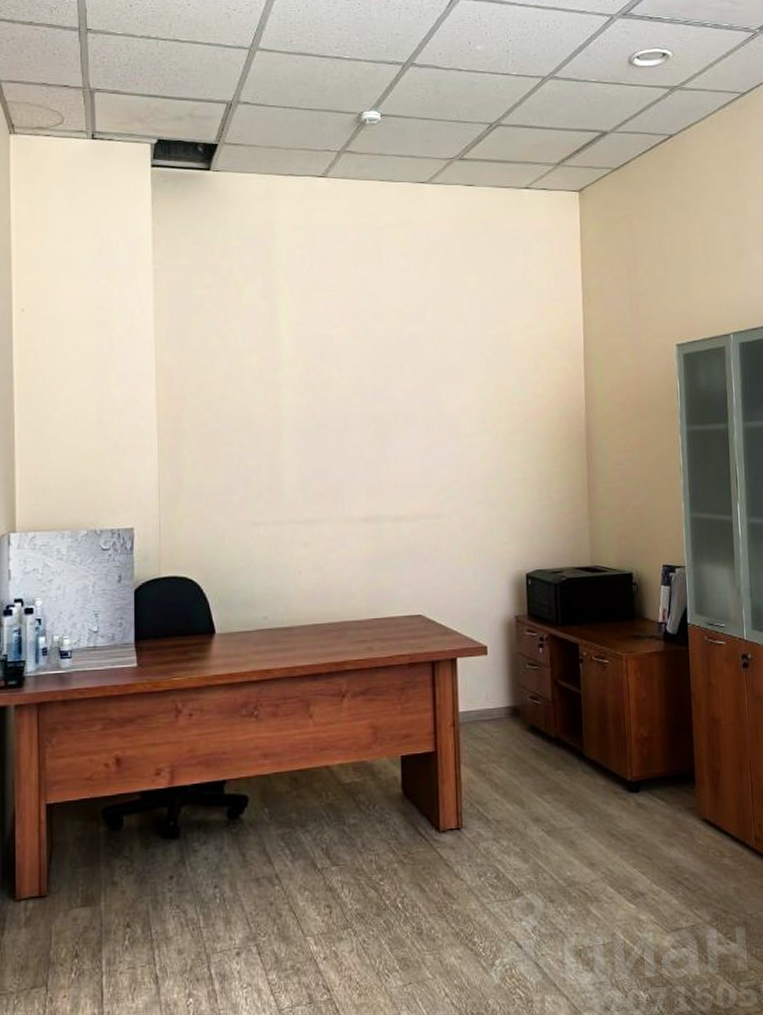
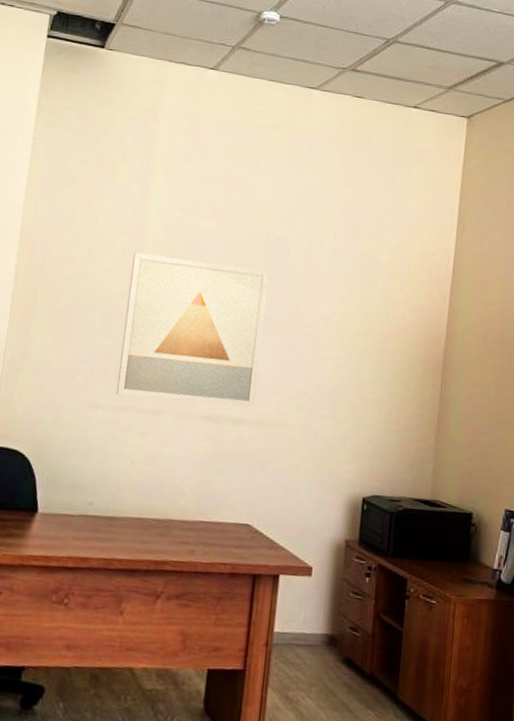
wall art: none [270,368,411,510] -> present [115,252,269,408]

